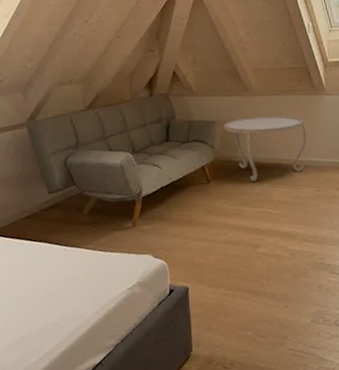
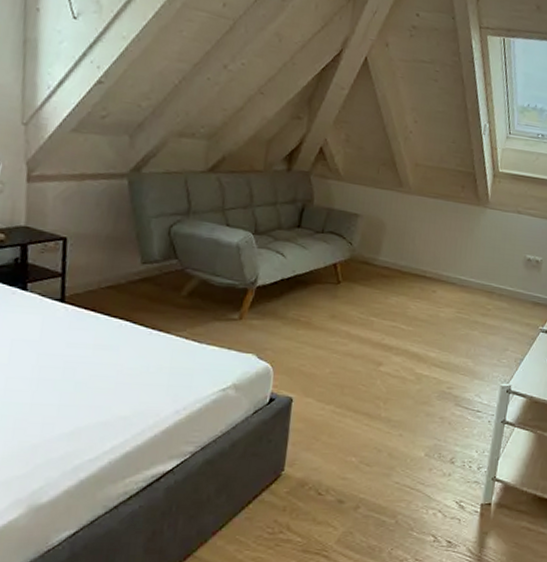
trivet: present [223,115,307,181] -> none [367,216,460,291]

